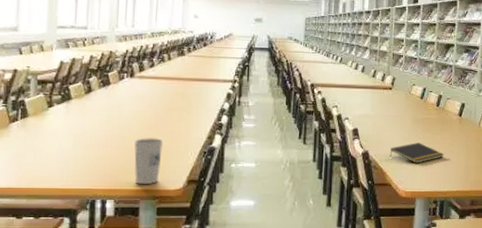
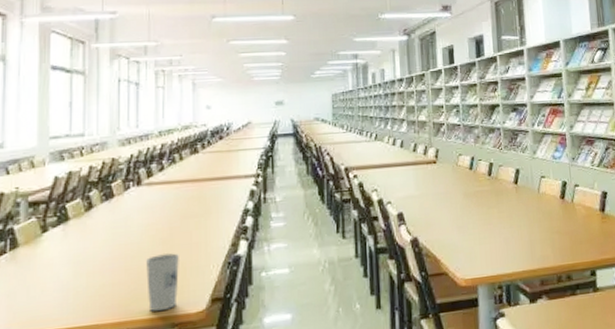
notepad: present [389,143,444,164] -> none [442,220,504,245]

